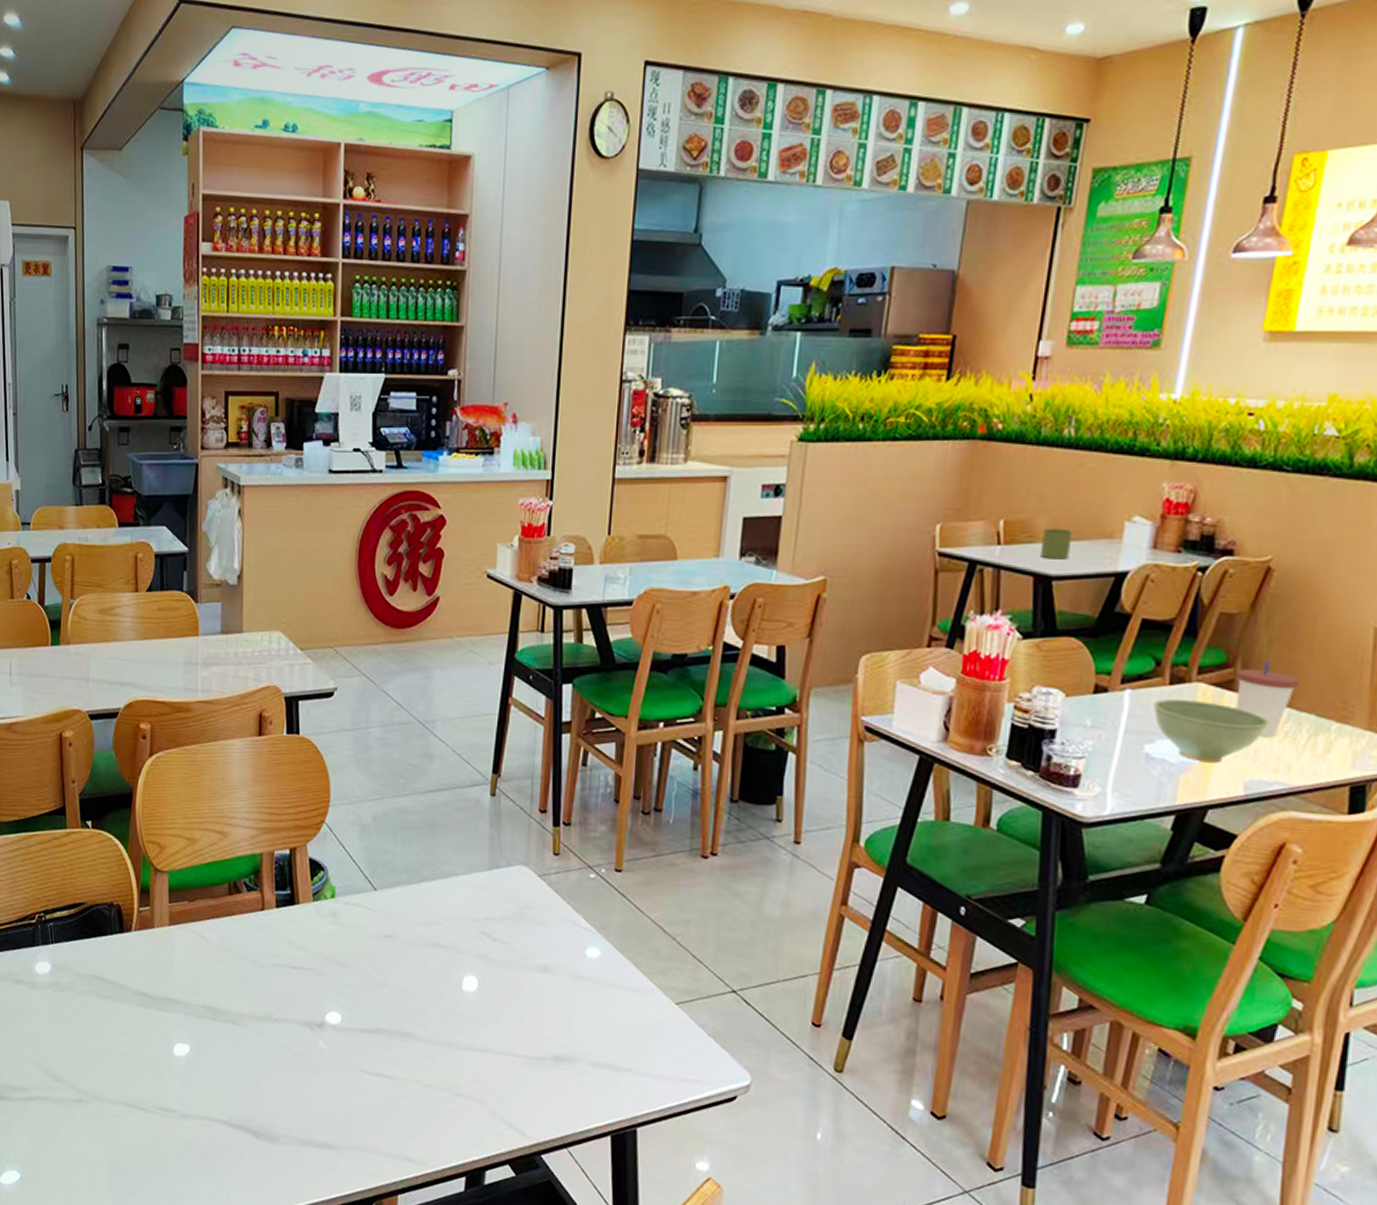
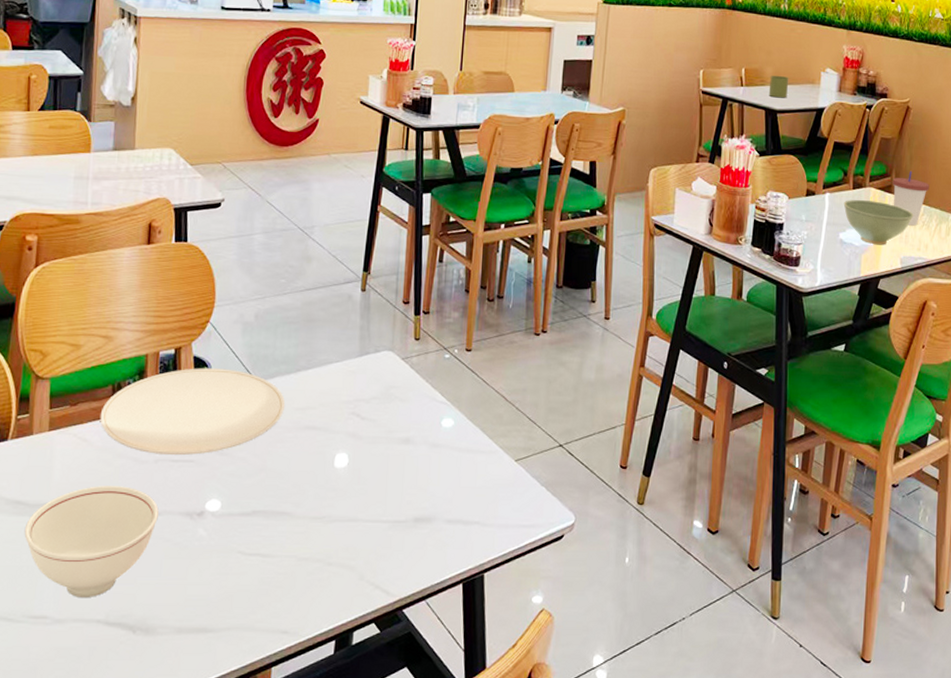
bowl: none [150,985,278,1097] -> present [24,486,159,597]
plate: none [217,871,408,963] -> present [100,368,286,456]

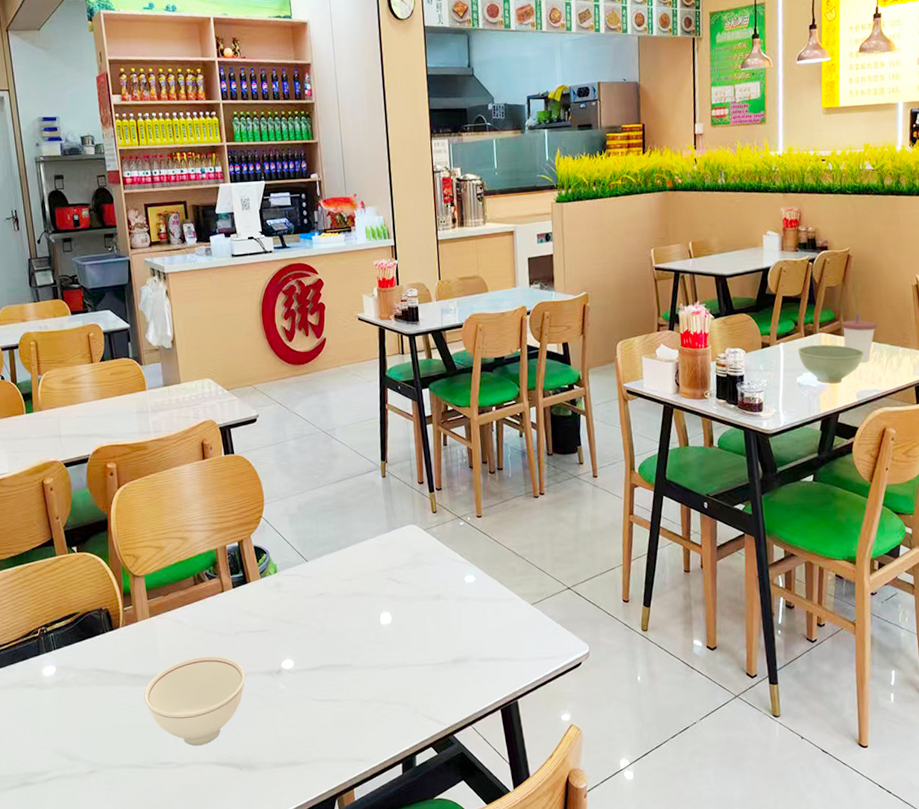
plate: present [100,368,286,456] -> none [187,553,334,628]
cup: present [768,76,789,98] -> none [716,244,734,264]

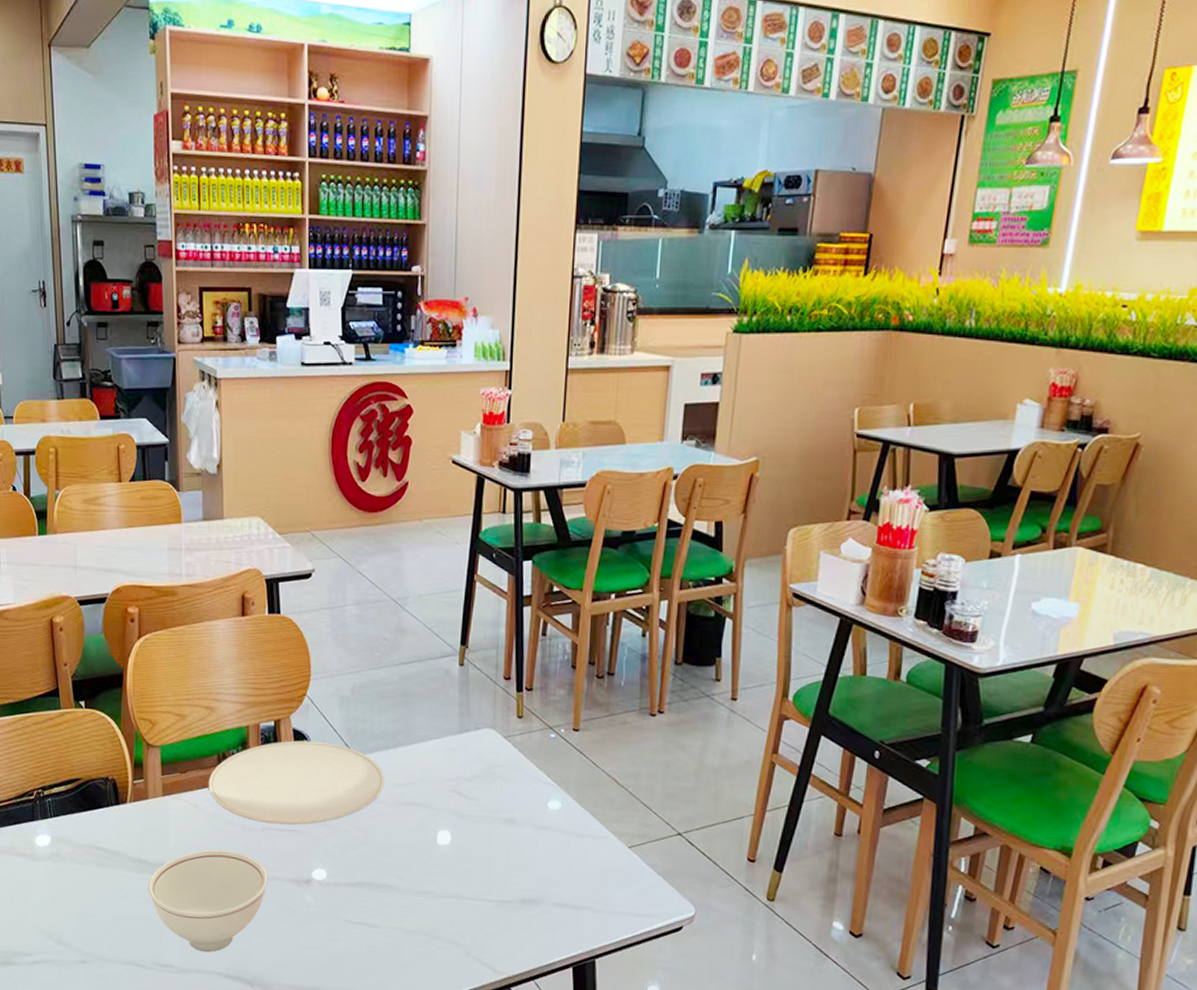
plate: none [187,553,334,628] -> present [208,740,386,825]
bowl: present [797,344,865,384] -> none [1039,561,1136,618]
cup: present [841,313,877,363] -> none [1108,525,1161,594]

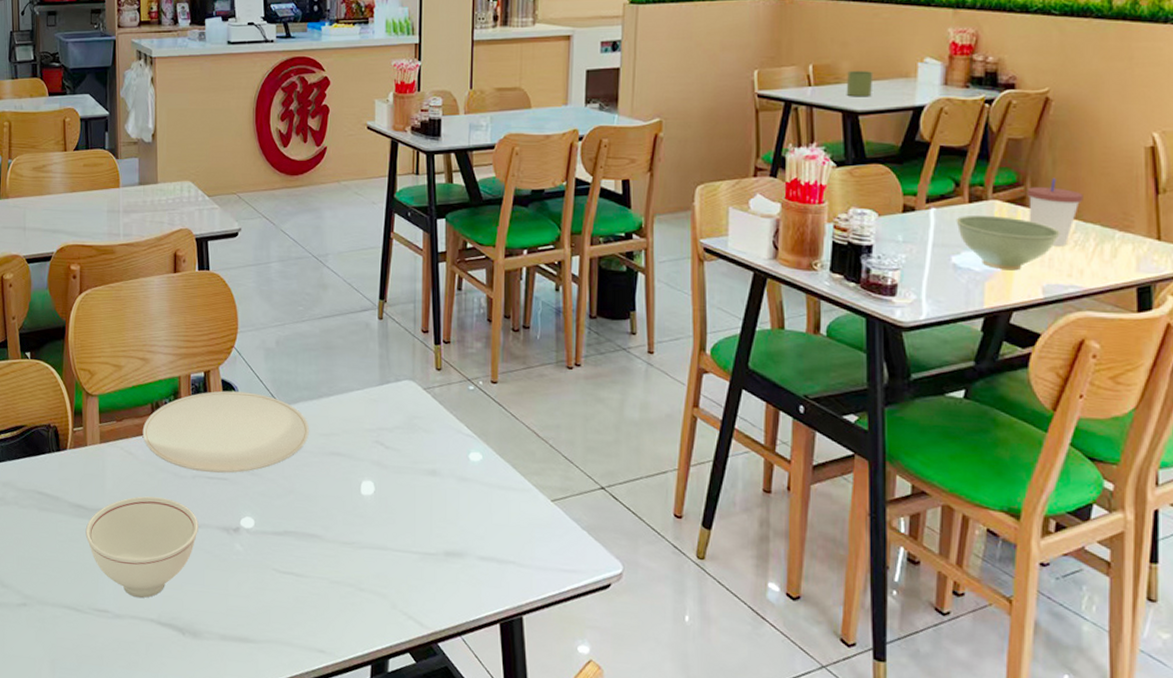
cup: none [944,411,973,439] -> present [846,71,873,97]
bowl: none [1039,561,1136,618] -> present [956,215,1060,271]
cup: none [1108,525,1161,594] -> present [1027,177,1083,246]

